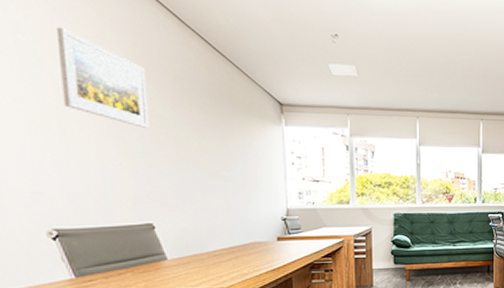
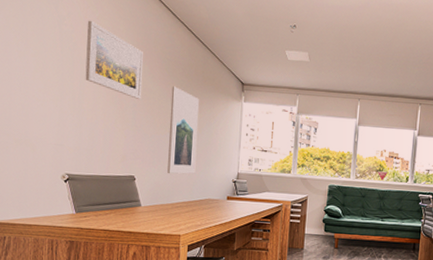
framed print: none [189,110,234,216] -> present [167,86,199,174]

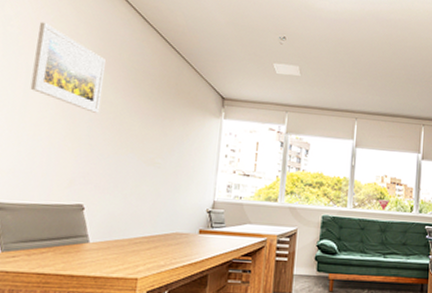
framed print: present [167,86,199,174] -> none [126,99,170,203]

